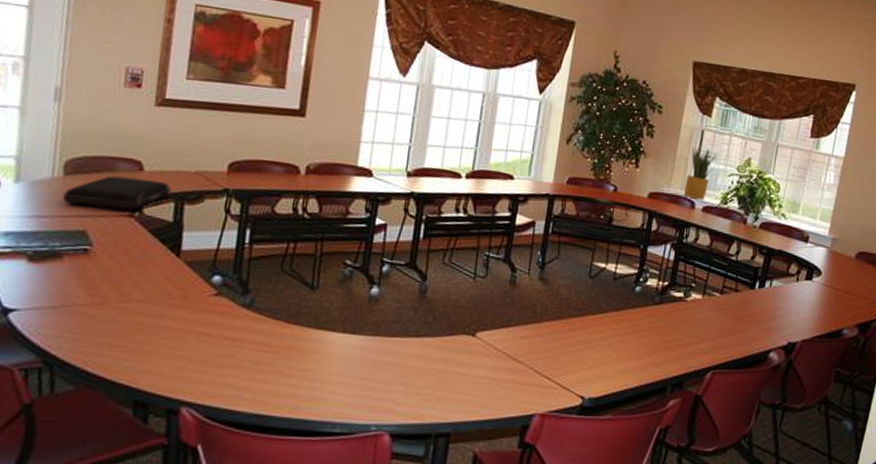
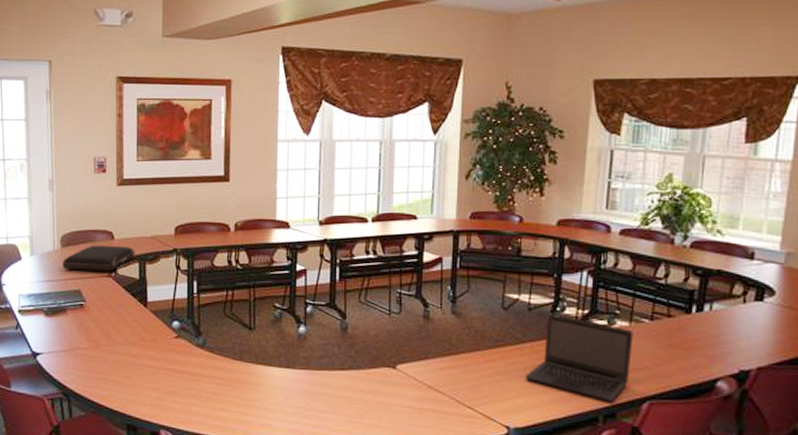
laptop: none [604,284,705,373] -> present [525,314,633,403]
planter: present [683,147,714,201] -> none [596,167,629,224]

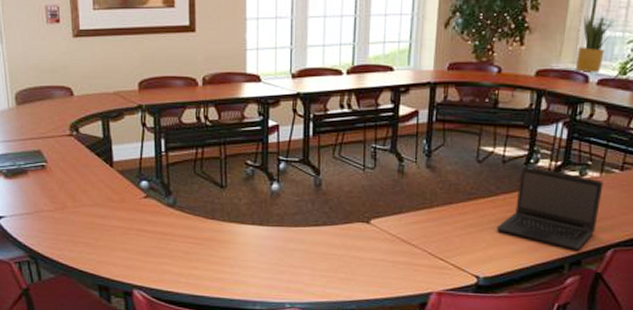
briefcase: present [62,245,136,272] -> none [19,102,98,131]
planter: none [596,167,629,224] -> present [574,14,610,74]

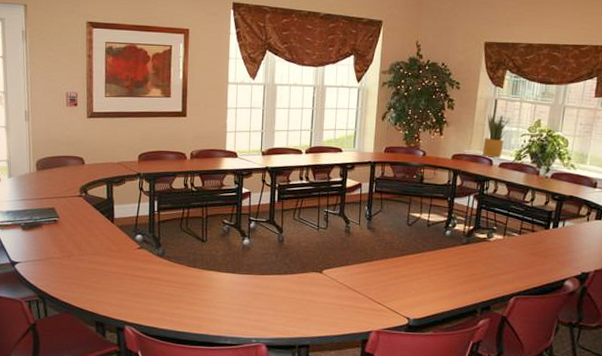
laptop: present [496,166,604,251] -> none [423,229,506,299]

